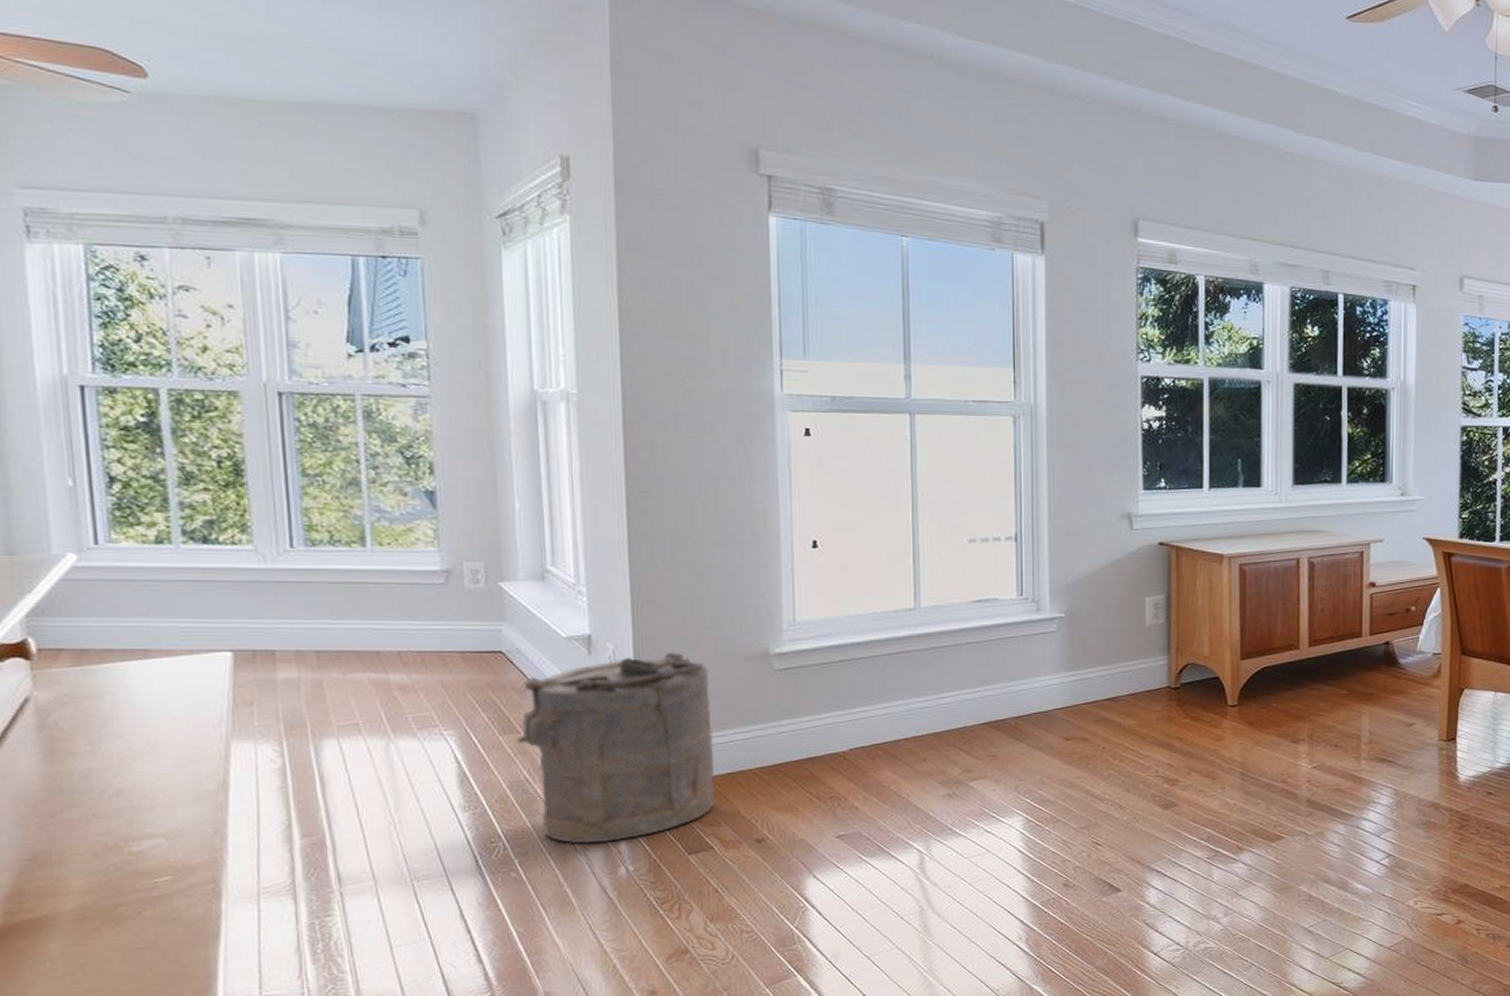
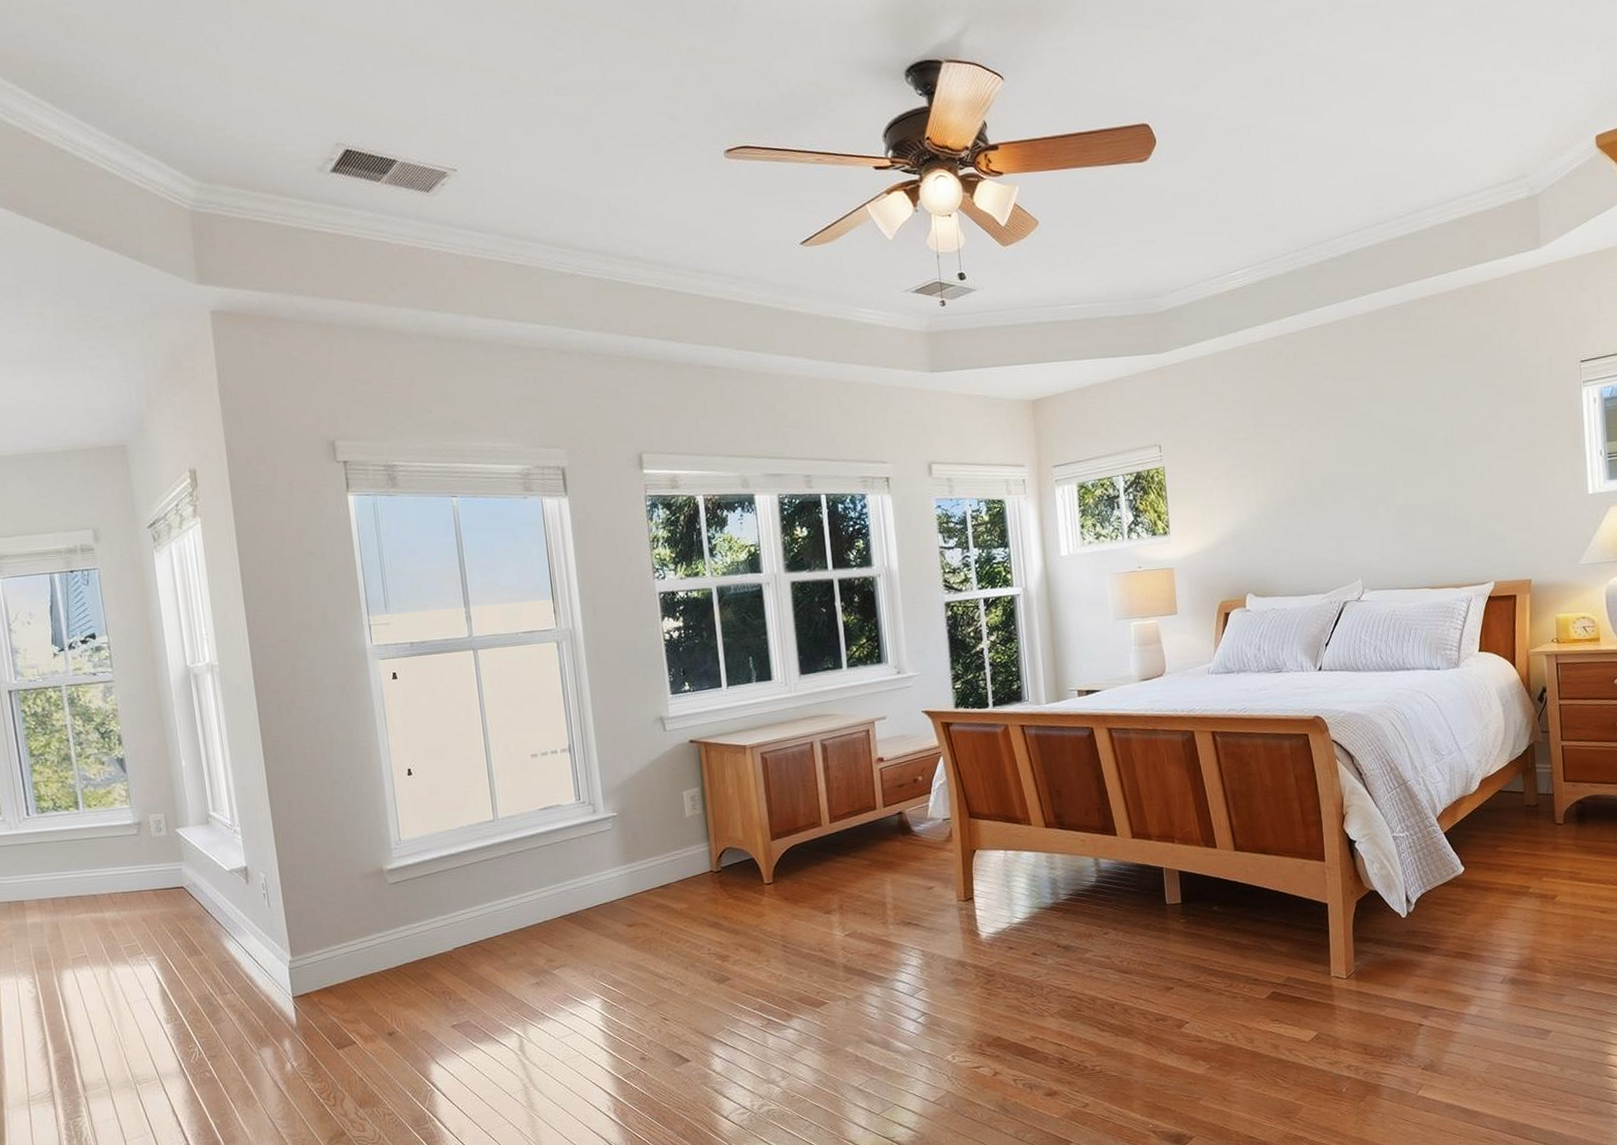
laundry hamper: present [515,653,715,844] -> none [200,876,353,1046]

